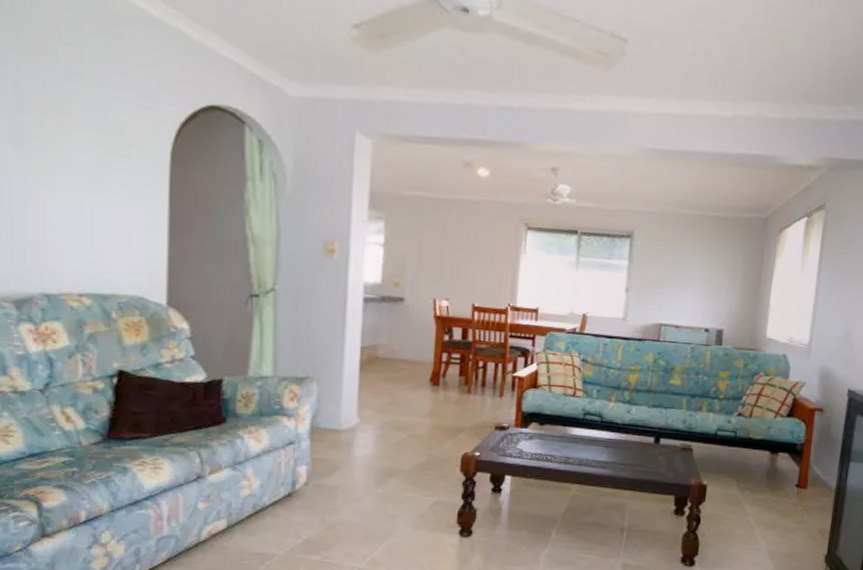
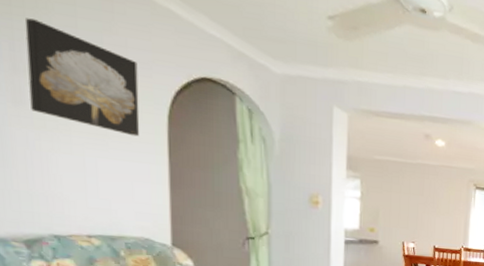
wall art: none [31,50,142,178] -> present [24,18,140,137]

